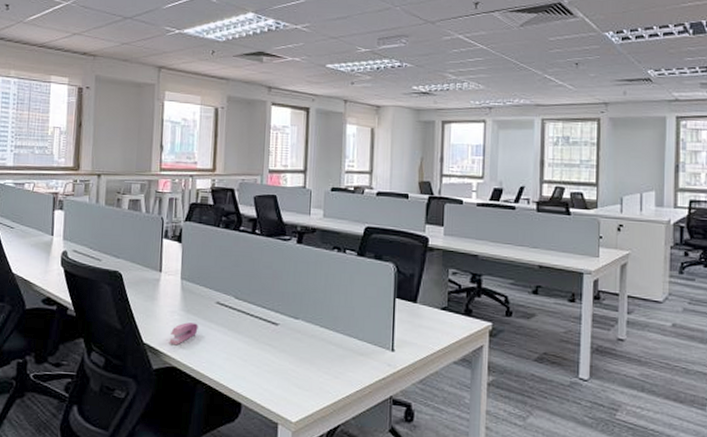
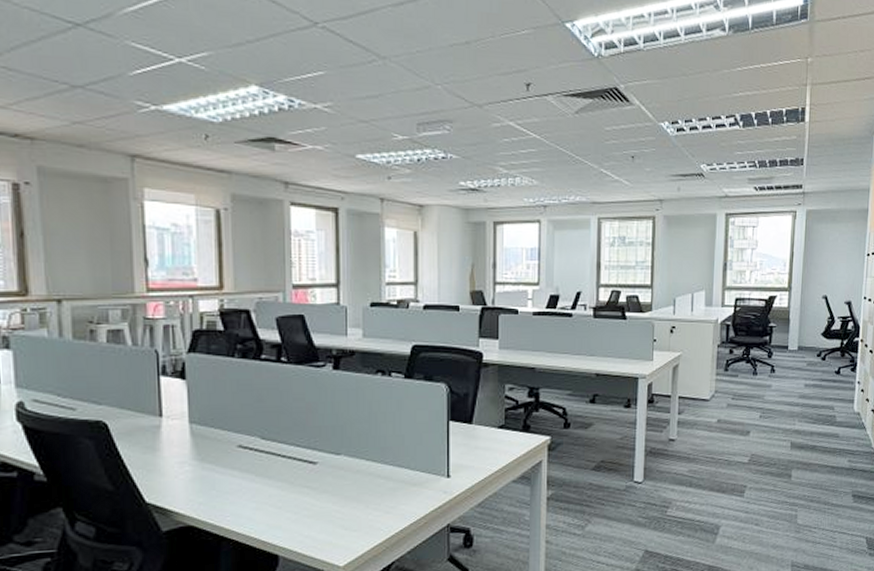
stapler: present [169,322,198,346] -> none [180,472,217,501]

